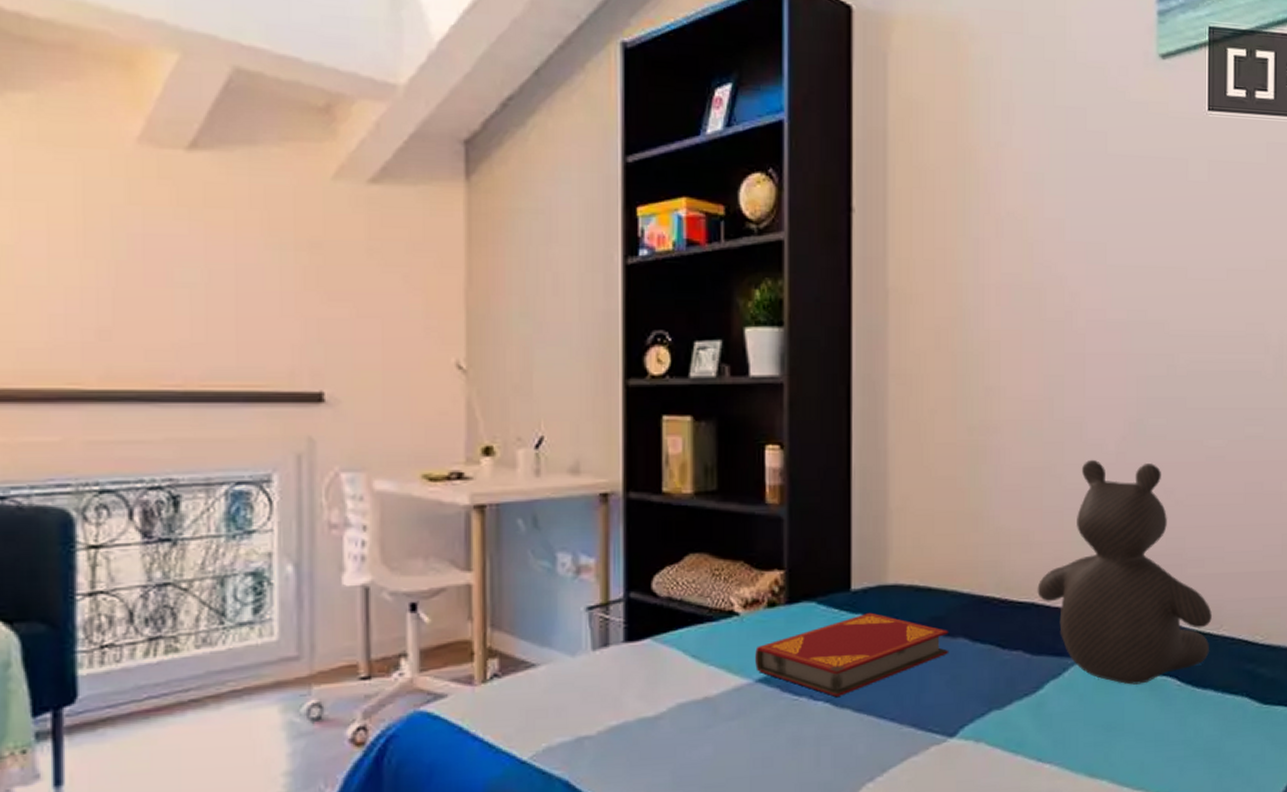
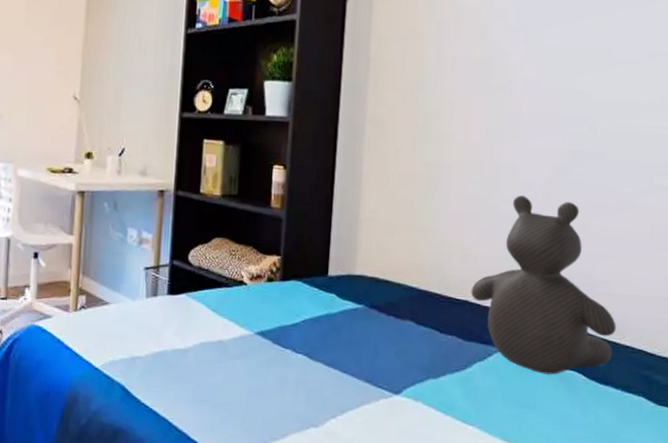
hardback book: present [755,612,948,697] -> none [256,293,399,352]

